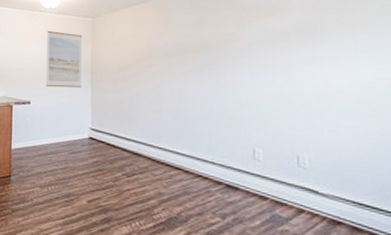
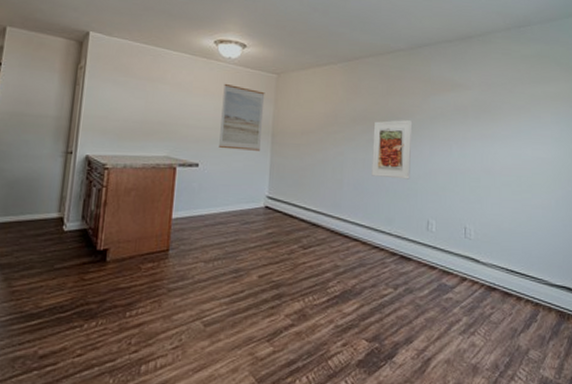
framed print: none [188,49,230,108] -> present [371,120,413,180]

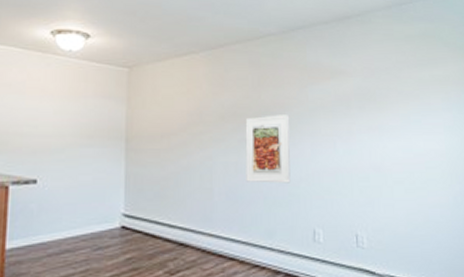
wall art: present [219,83,265,151] -> none [61,81,115,160]

